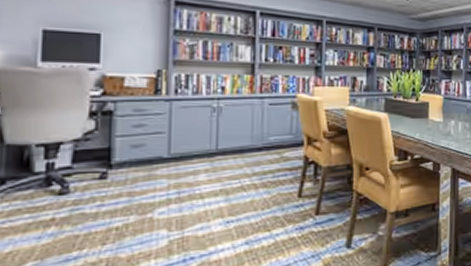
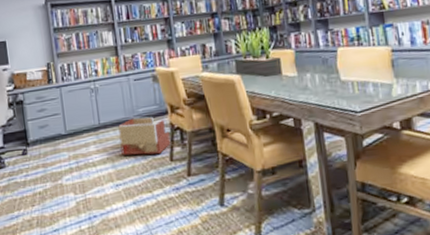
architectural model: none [240,146,302,189] -> present [118,116,171,156]

